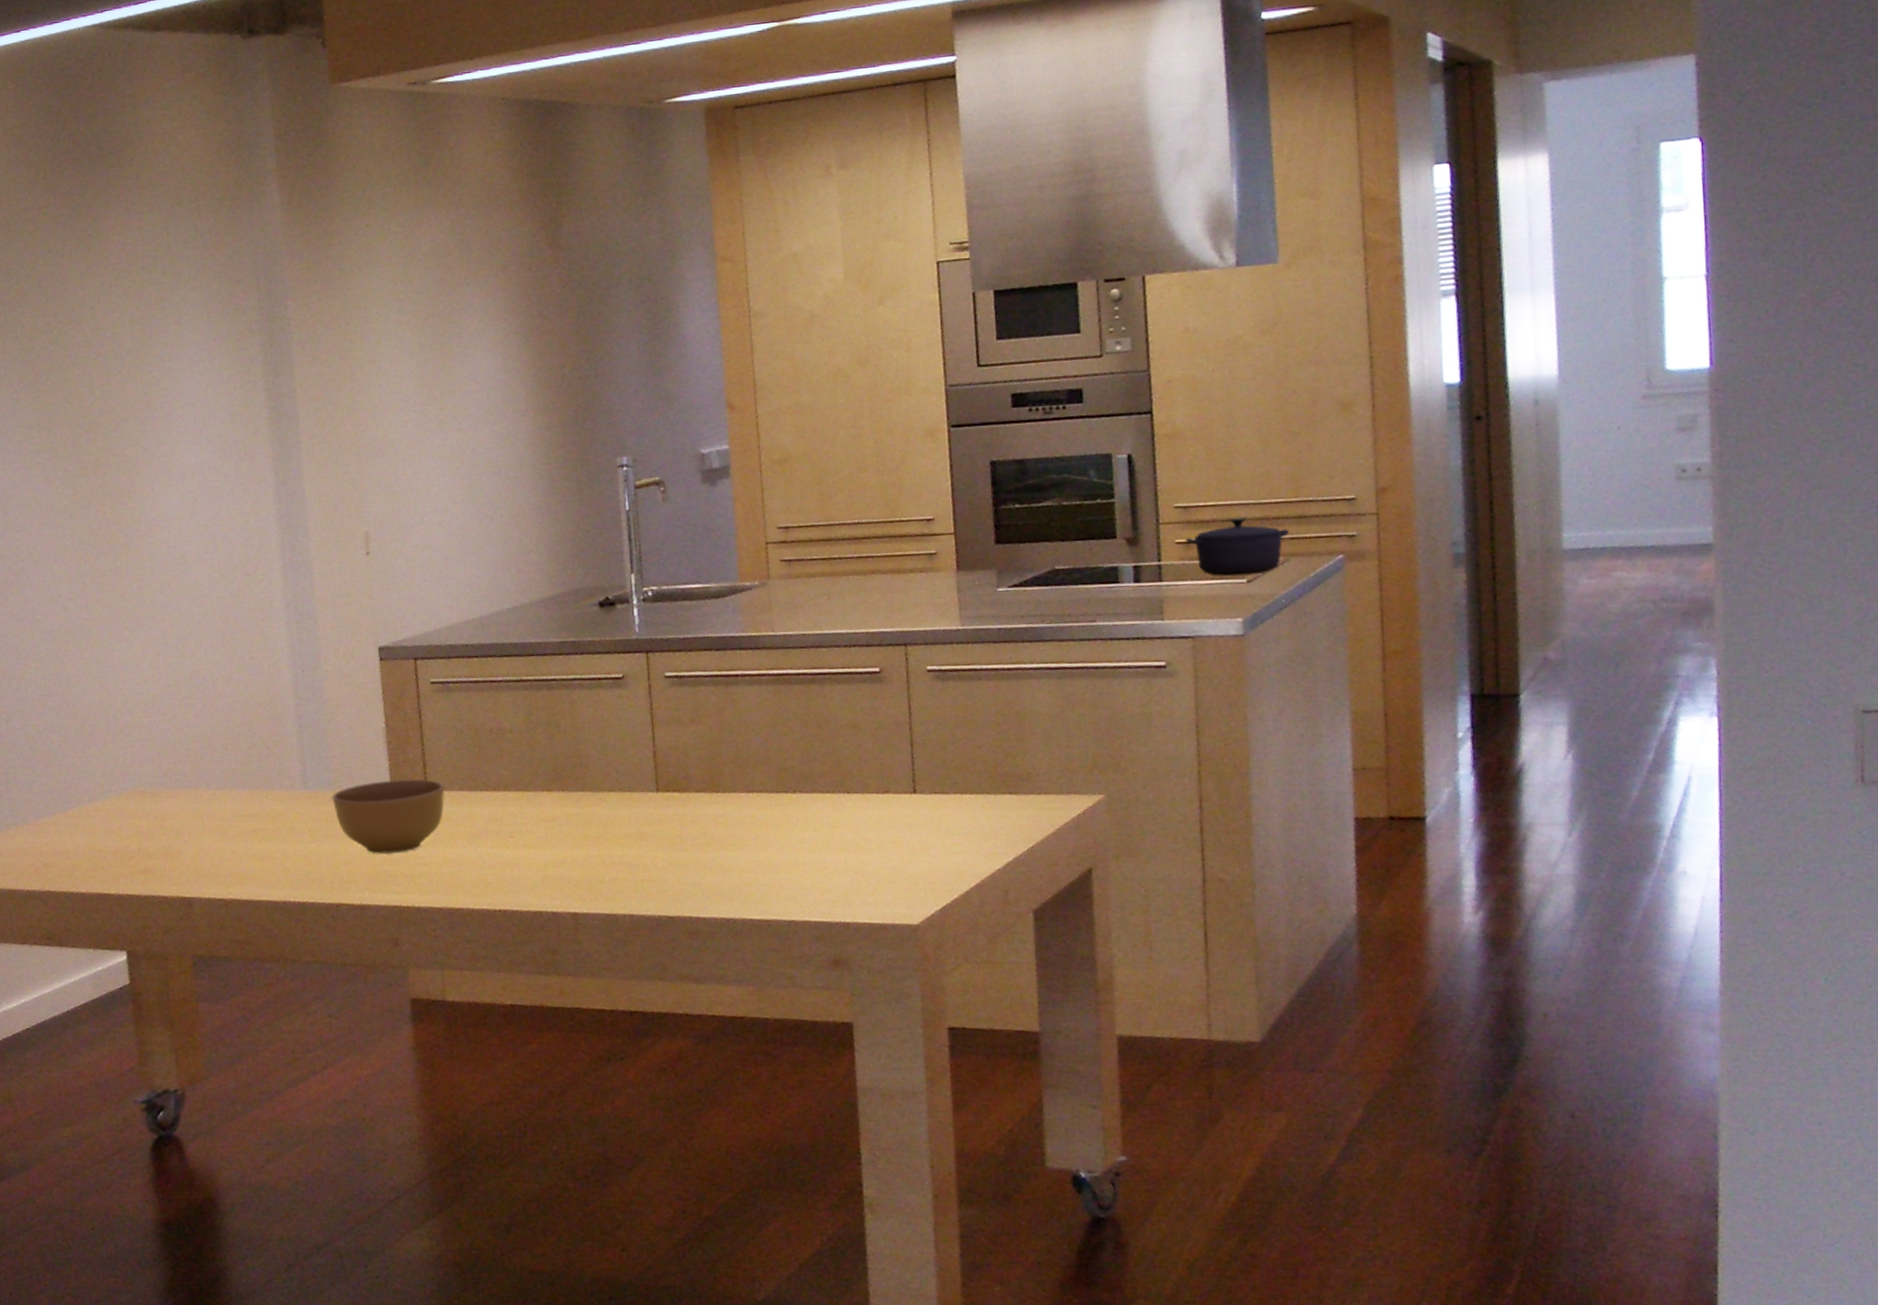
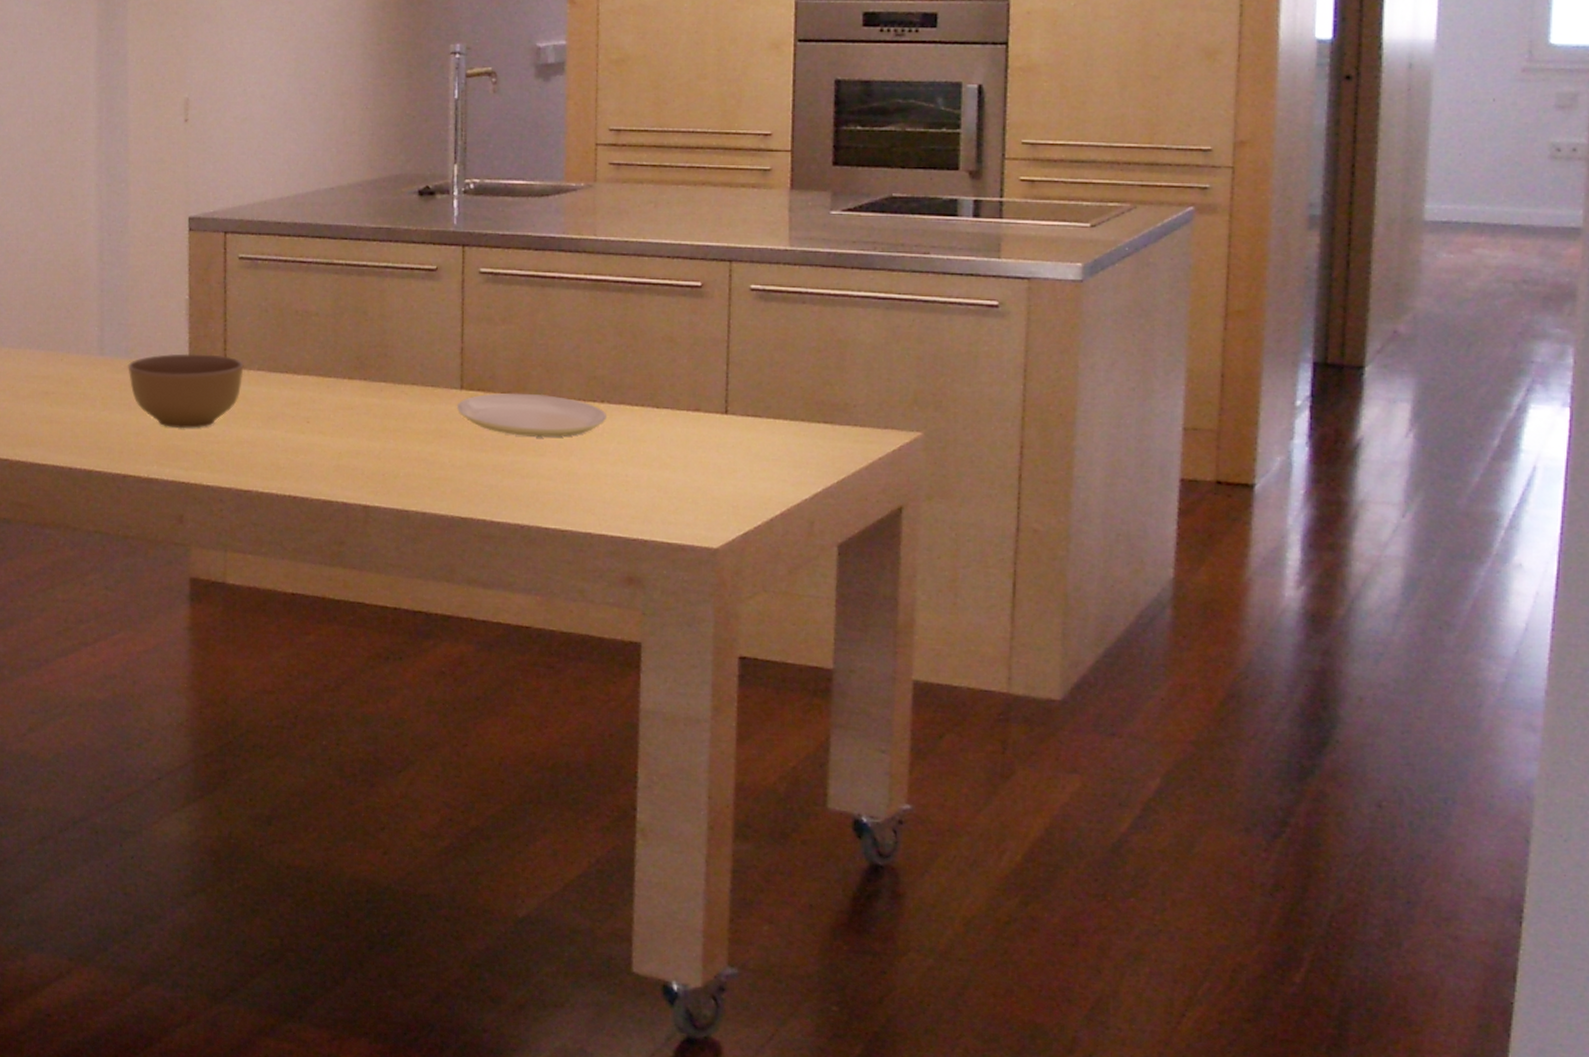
plate: none [654,790,800,832] -> present [456,393,606,437]
cooking pot: present [1185,516,1290,577] -> none [1030,158,1140,220]

